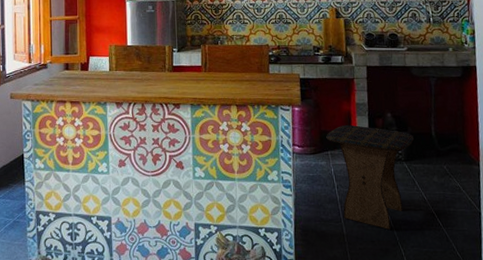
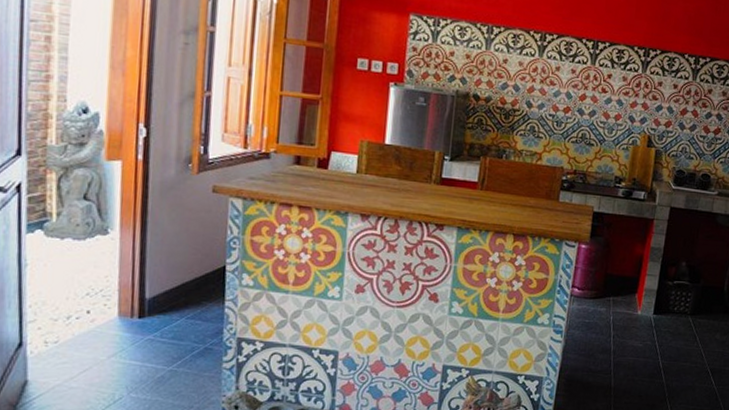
stool: present [326,124,414,230] -> none [611,269,705,385]

